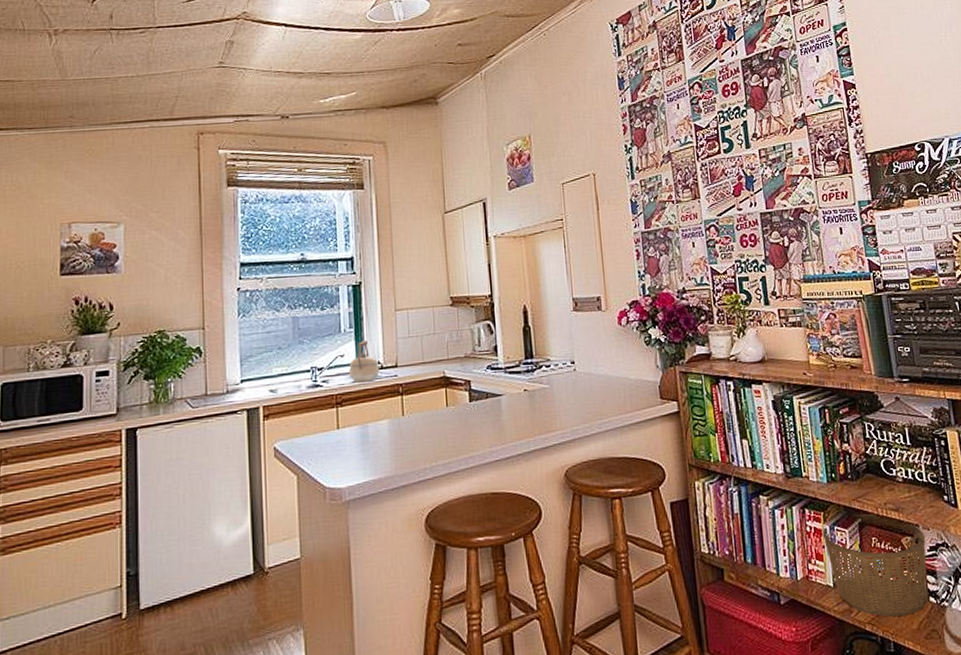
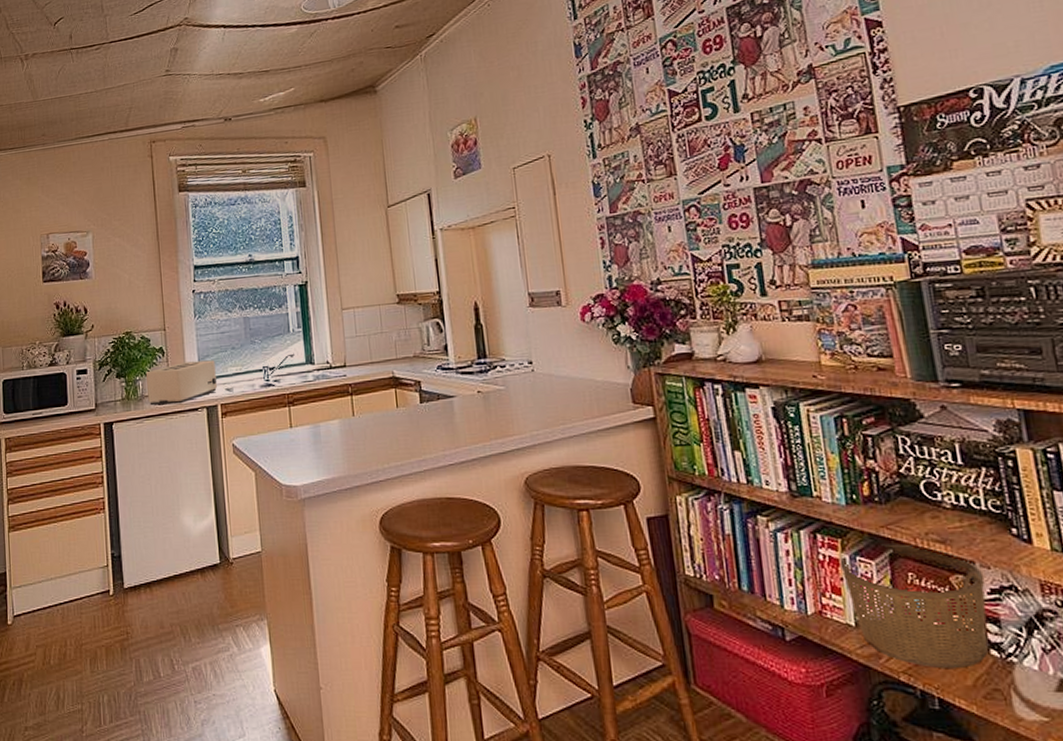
toaster: none [178,360,259,409] -> present [145,360,217,406]
kettle: present [348,341,380,383] -> none [298,340,329,382]

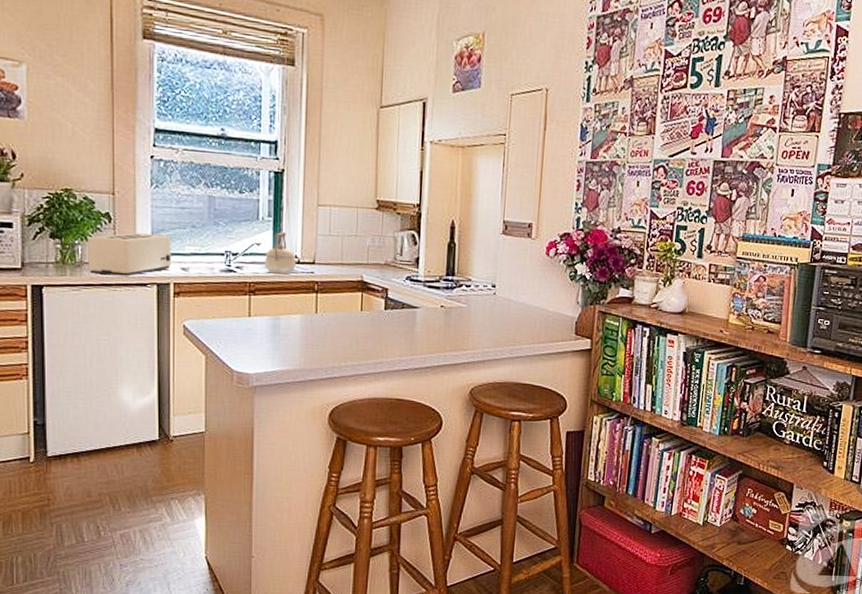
kettle: none [298,340,329,382] -> present [264,232,297,275]
basket: present [839,544,988,668] -> none [703,466,798,557]

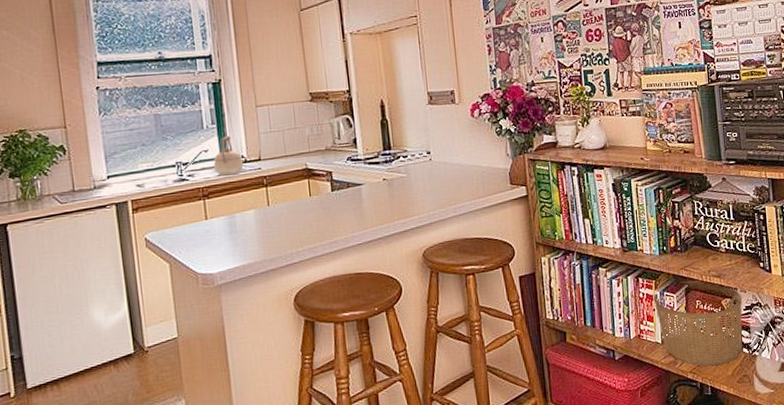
toaster: present [86,232,171,277] -> none [44,157,127,205]
basket: none [703,466,798,557] -> present [653,280,743,367]

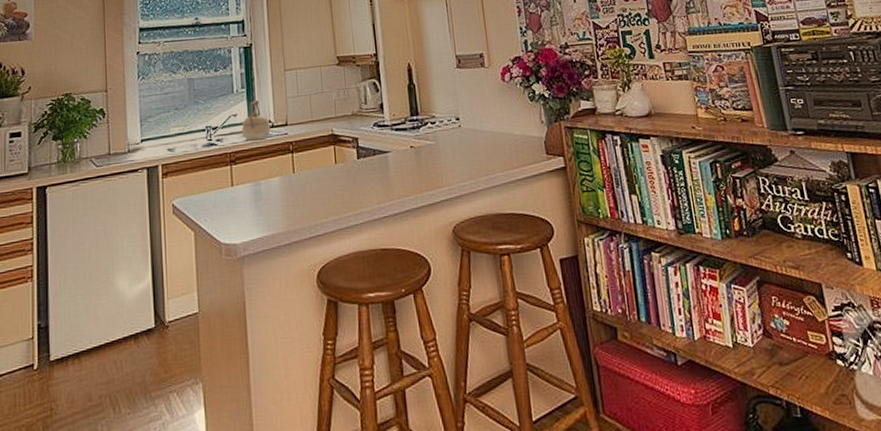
basket: present [653,280,743,367] -> none [718,271,835,380]

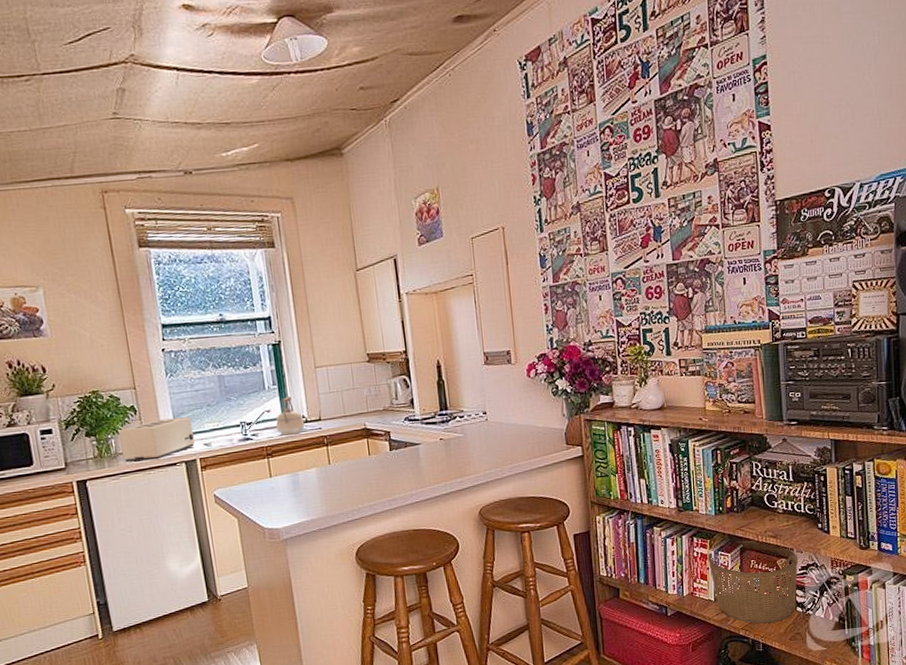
toaster: none [84,120,158,168] -> present [117,417,195,463]
basket: none [718,271,835,380] -> present [707,540,799,624]

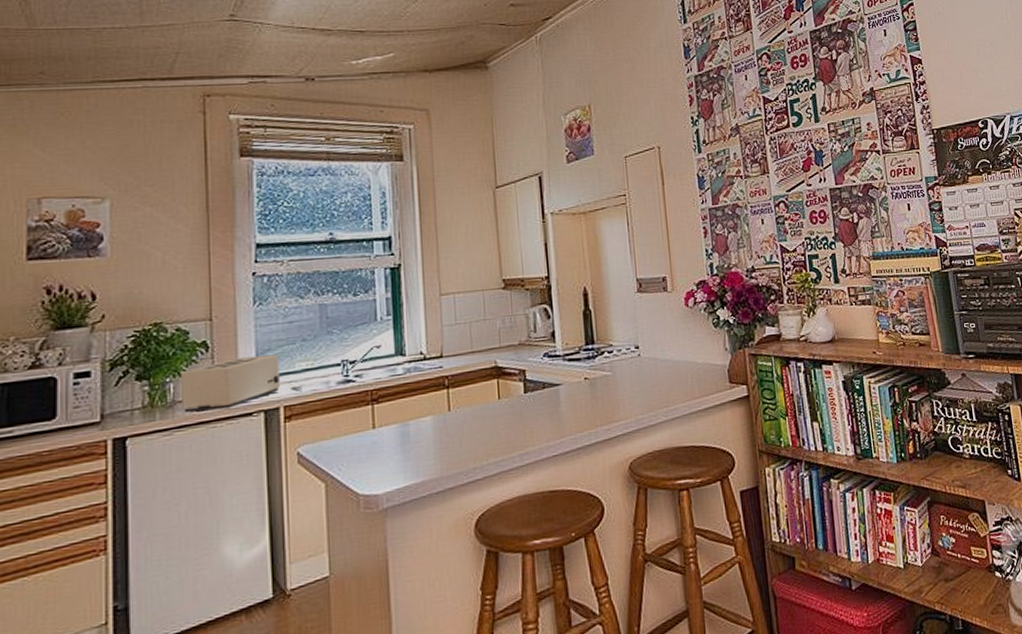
kettle: present [275,397,305,436] -> none [386,329,423,376]
basket: present [707,540,799,624] -> none [892,492,994,595]

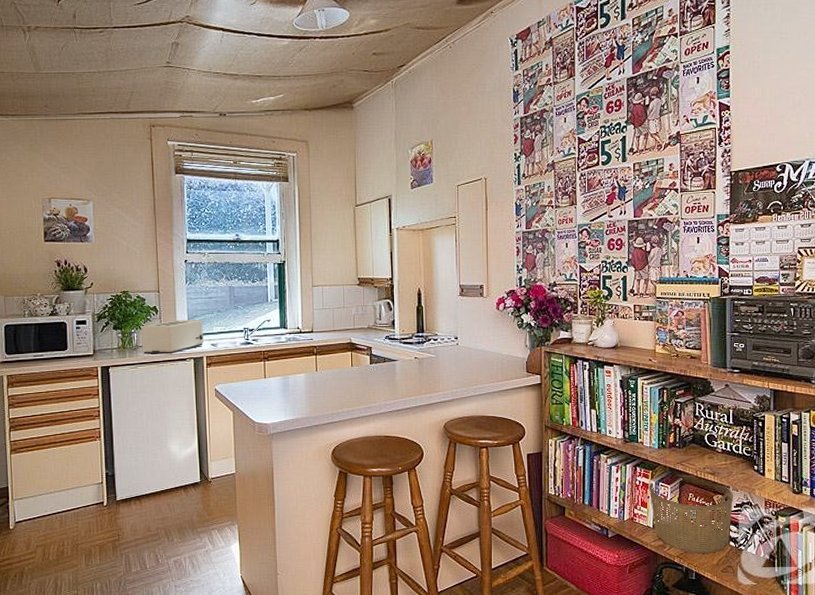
basket: none [892,492,994,595] -> present [649,474,734,554]

